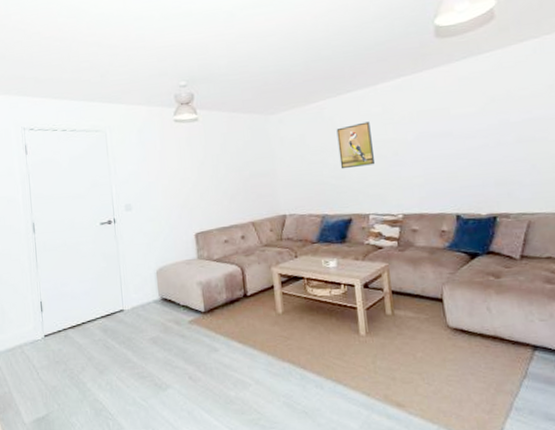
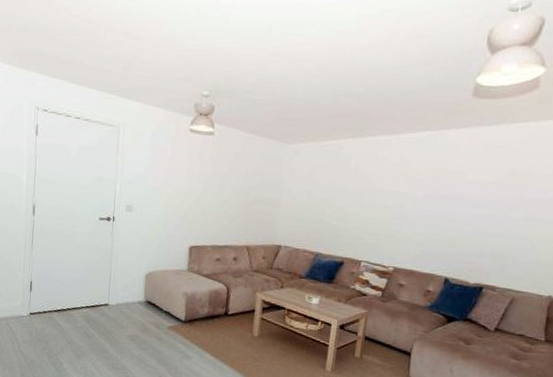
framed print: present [336,121,375,169] -> none [344,169,384,214]

